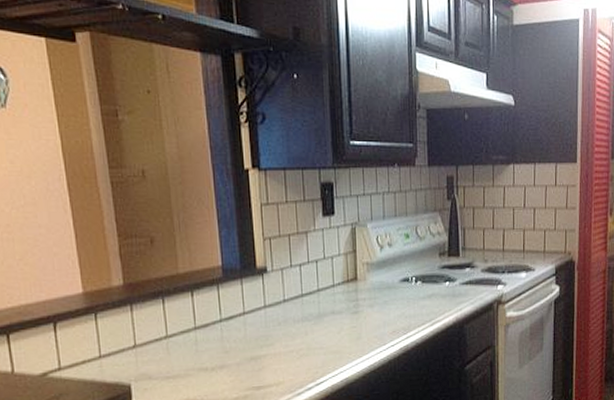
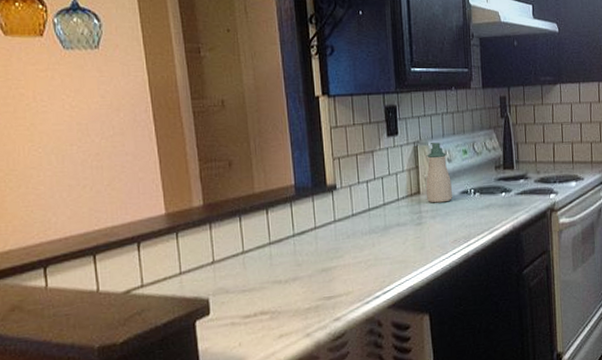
soap bottle: none [364,225,392,291] -> present [426,142,452,203]

